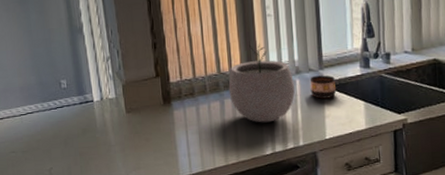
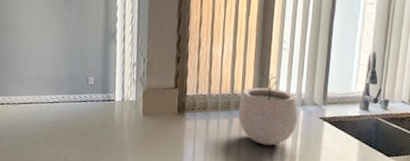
cup: present [309,75,336,99] -> none [311,110,336,133]

